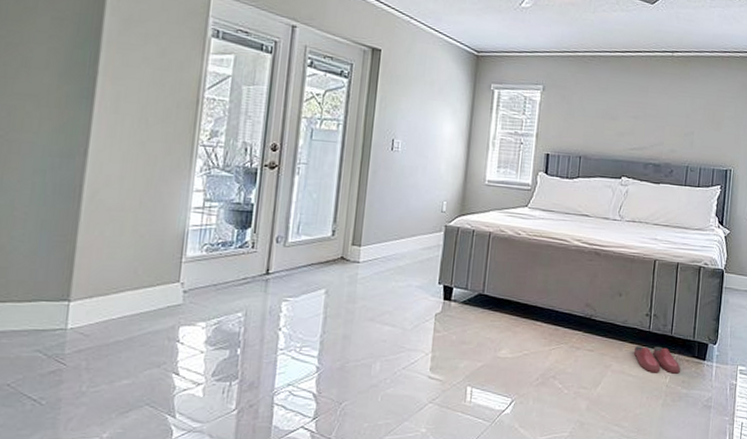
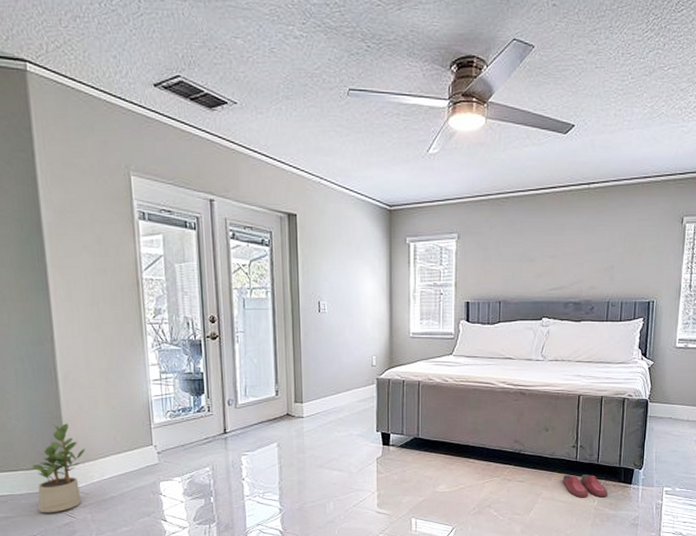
potted plant: none [20,249,96,357] -> present [31,423,85,513]

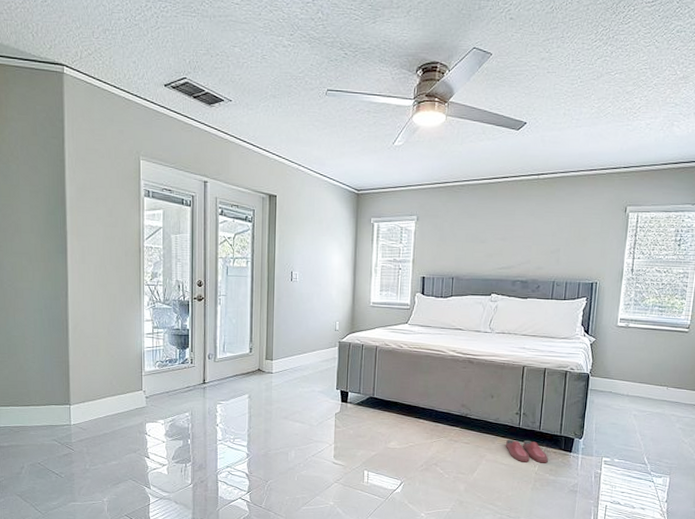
potted plant: present [31,423,85,513] -> none [41,367,86,445]

